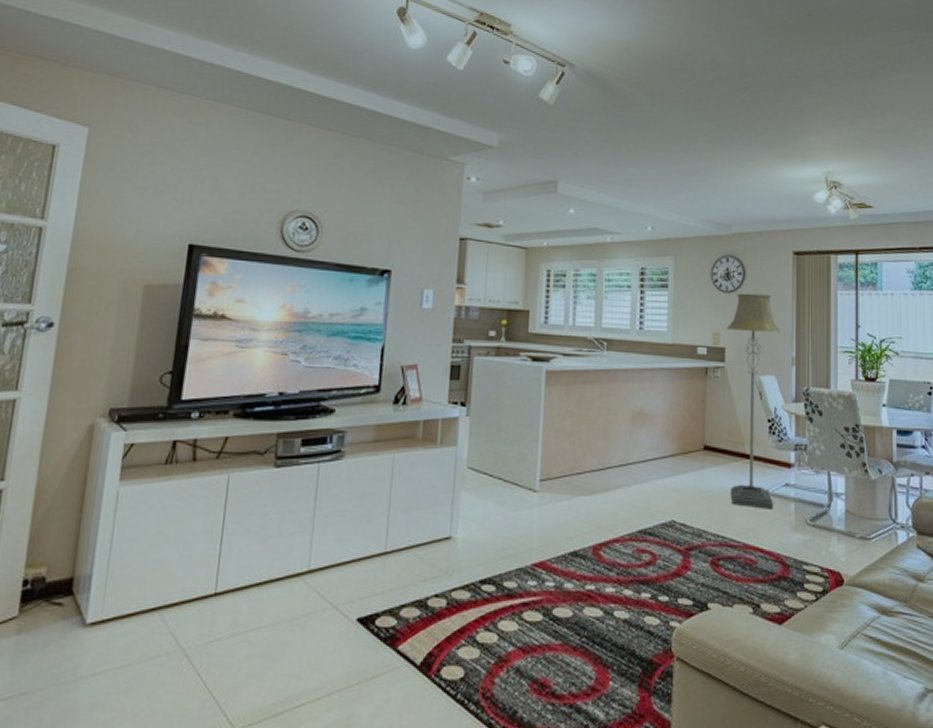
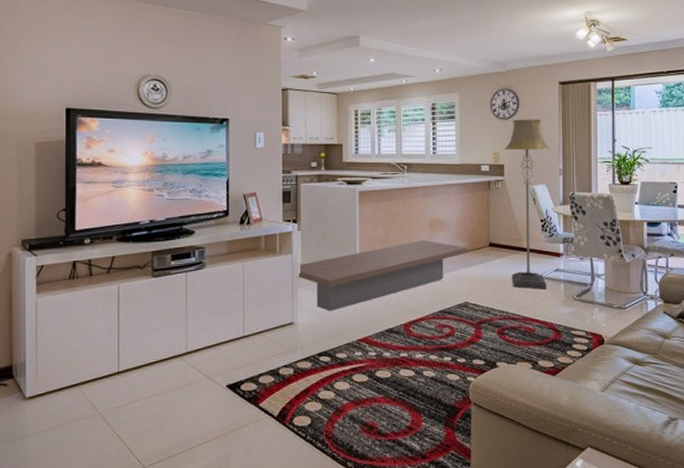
bench: none [460,436,678,524] -> present [297,239,469,311]

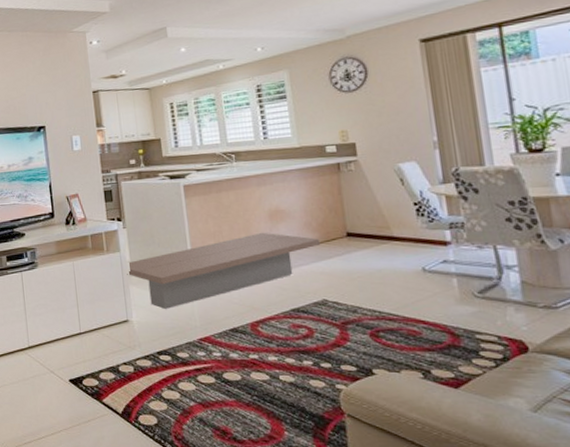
floor lamp: present [504,119,550,290] -> none [353,86,432,285]

